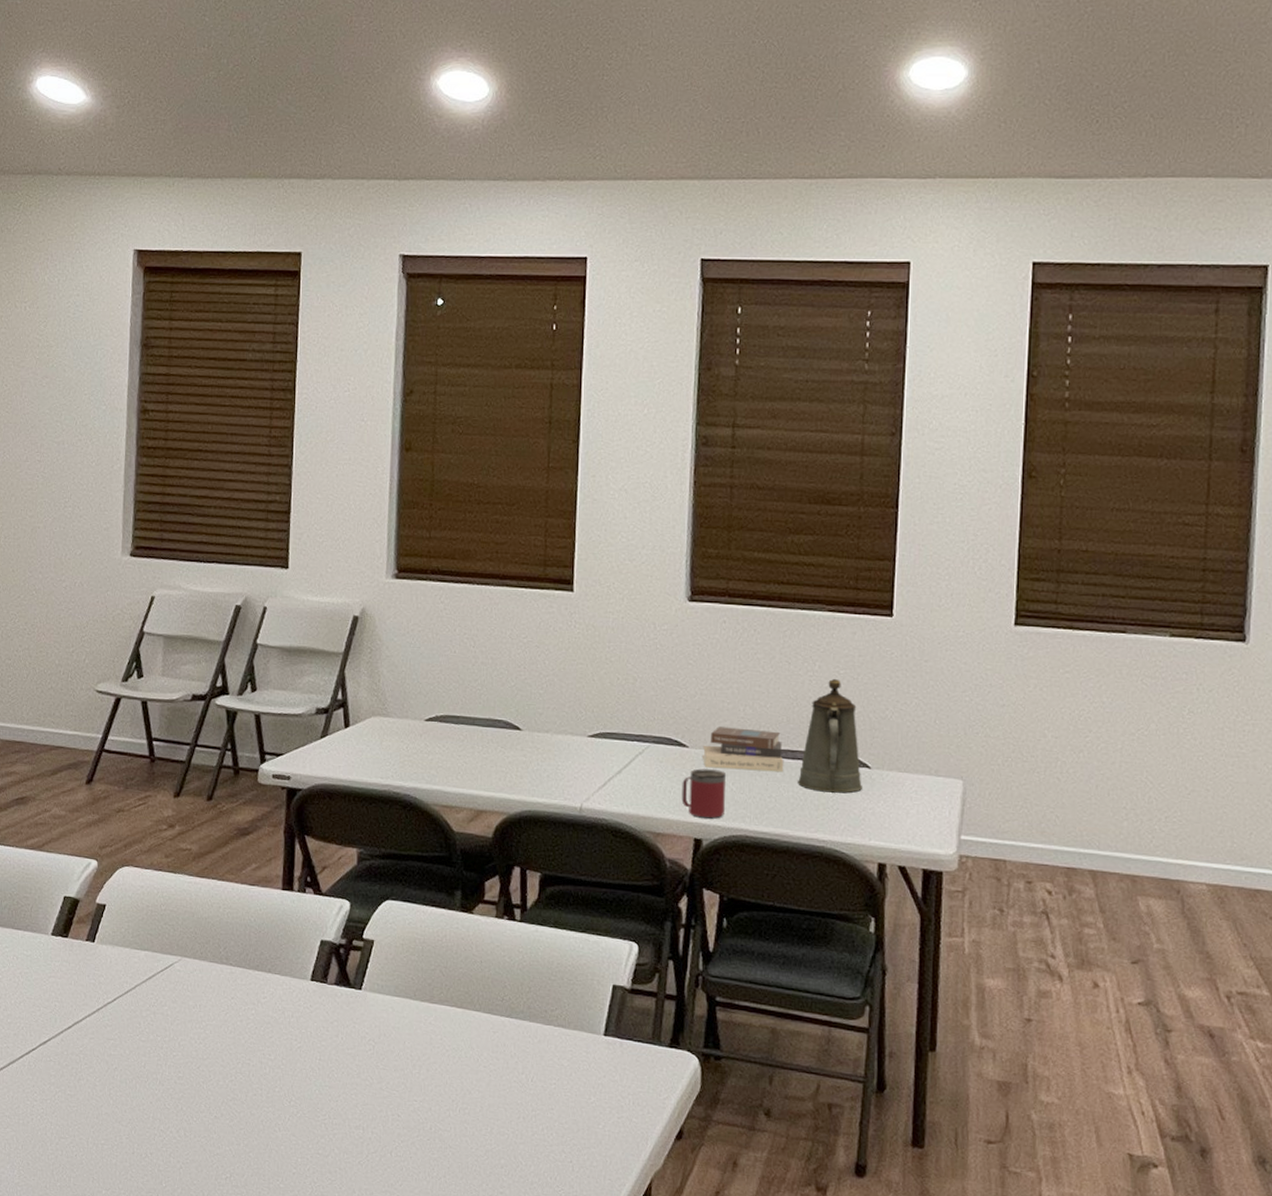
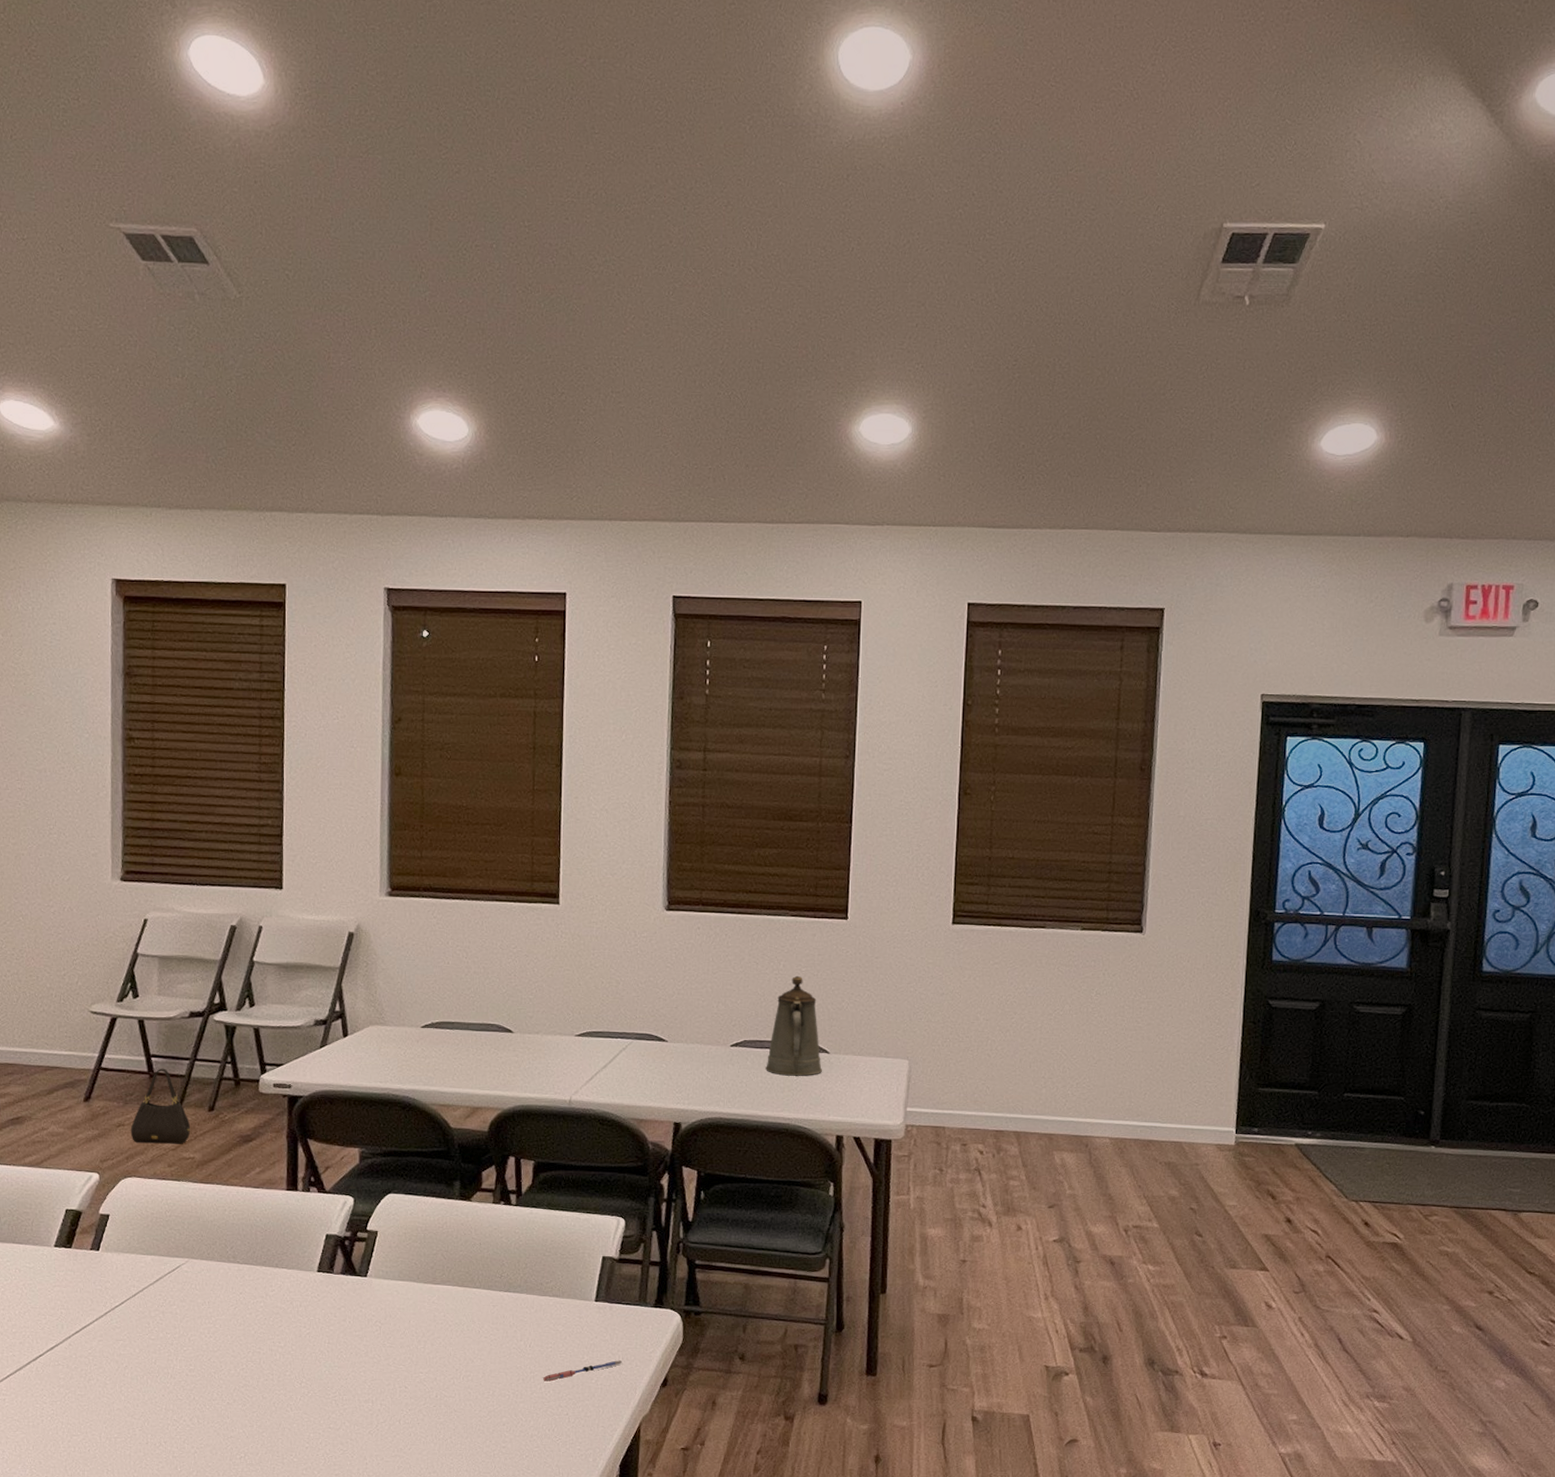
handbag: none [129,752,189,834] -> present [130,1068,191,1144]
pen: none [544,1104,632,1123] -> present [542,1360,622,1382]
beverage cup: present [681,768,727,818] -> none [662,1059,702,1103]
books: present [702,726,784,773] -> none [680,1022,753,1061]

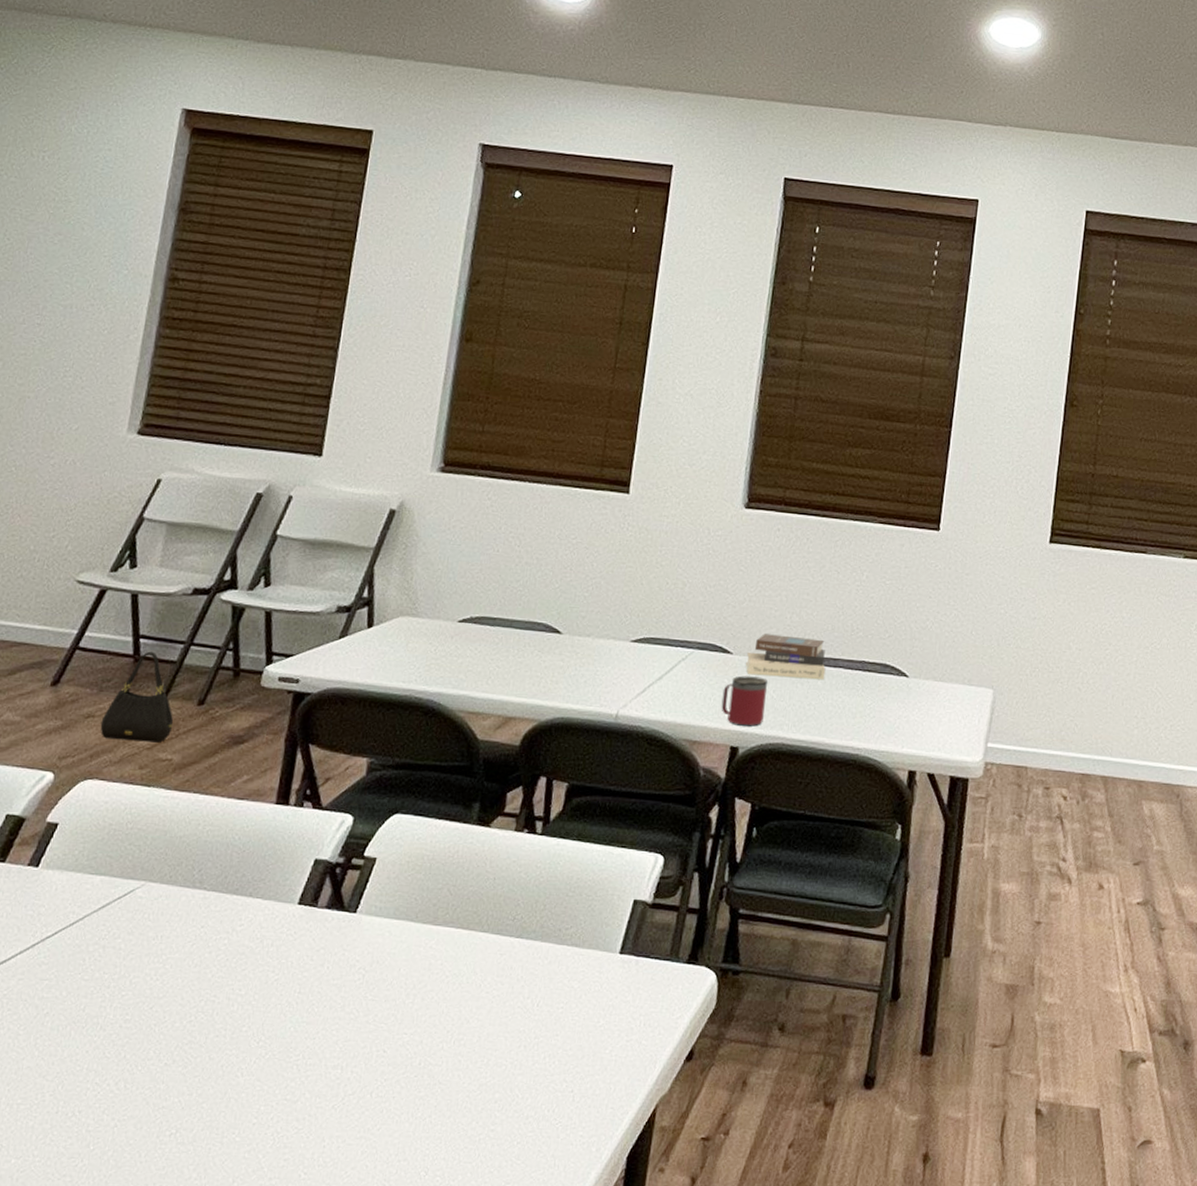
pen: present [542,1360,622,1382] -> none [548,1026,643,1050]
beverage cup: none [662,1059,702,1103] -> present [721,675,769,725]
books: none [680,1022,753,1061] -> present [745,634,826,680]
coffee pot: present [766,975,822,1076] -> none [837,588,899,702]

